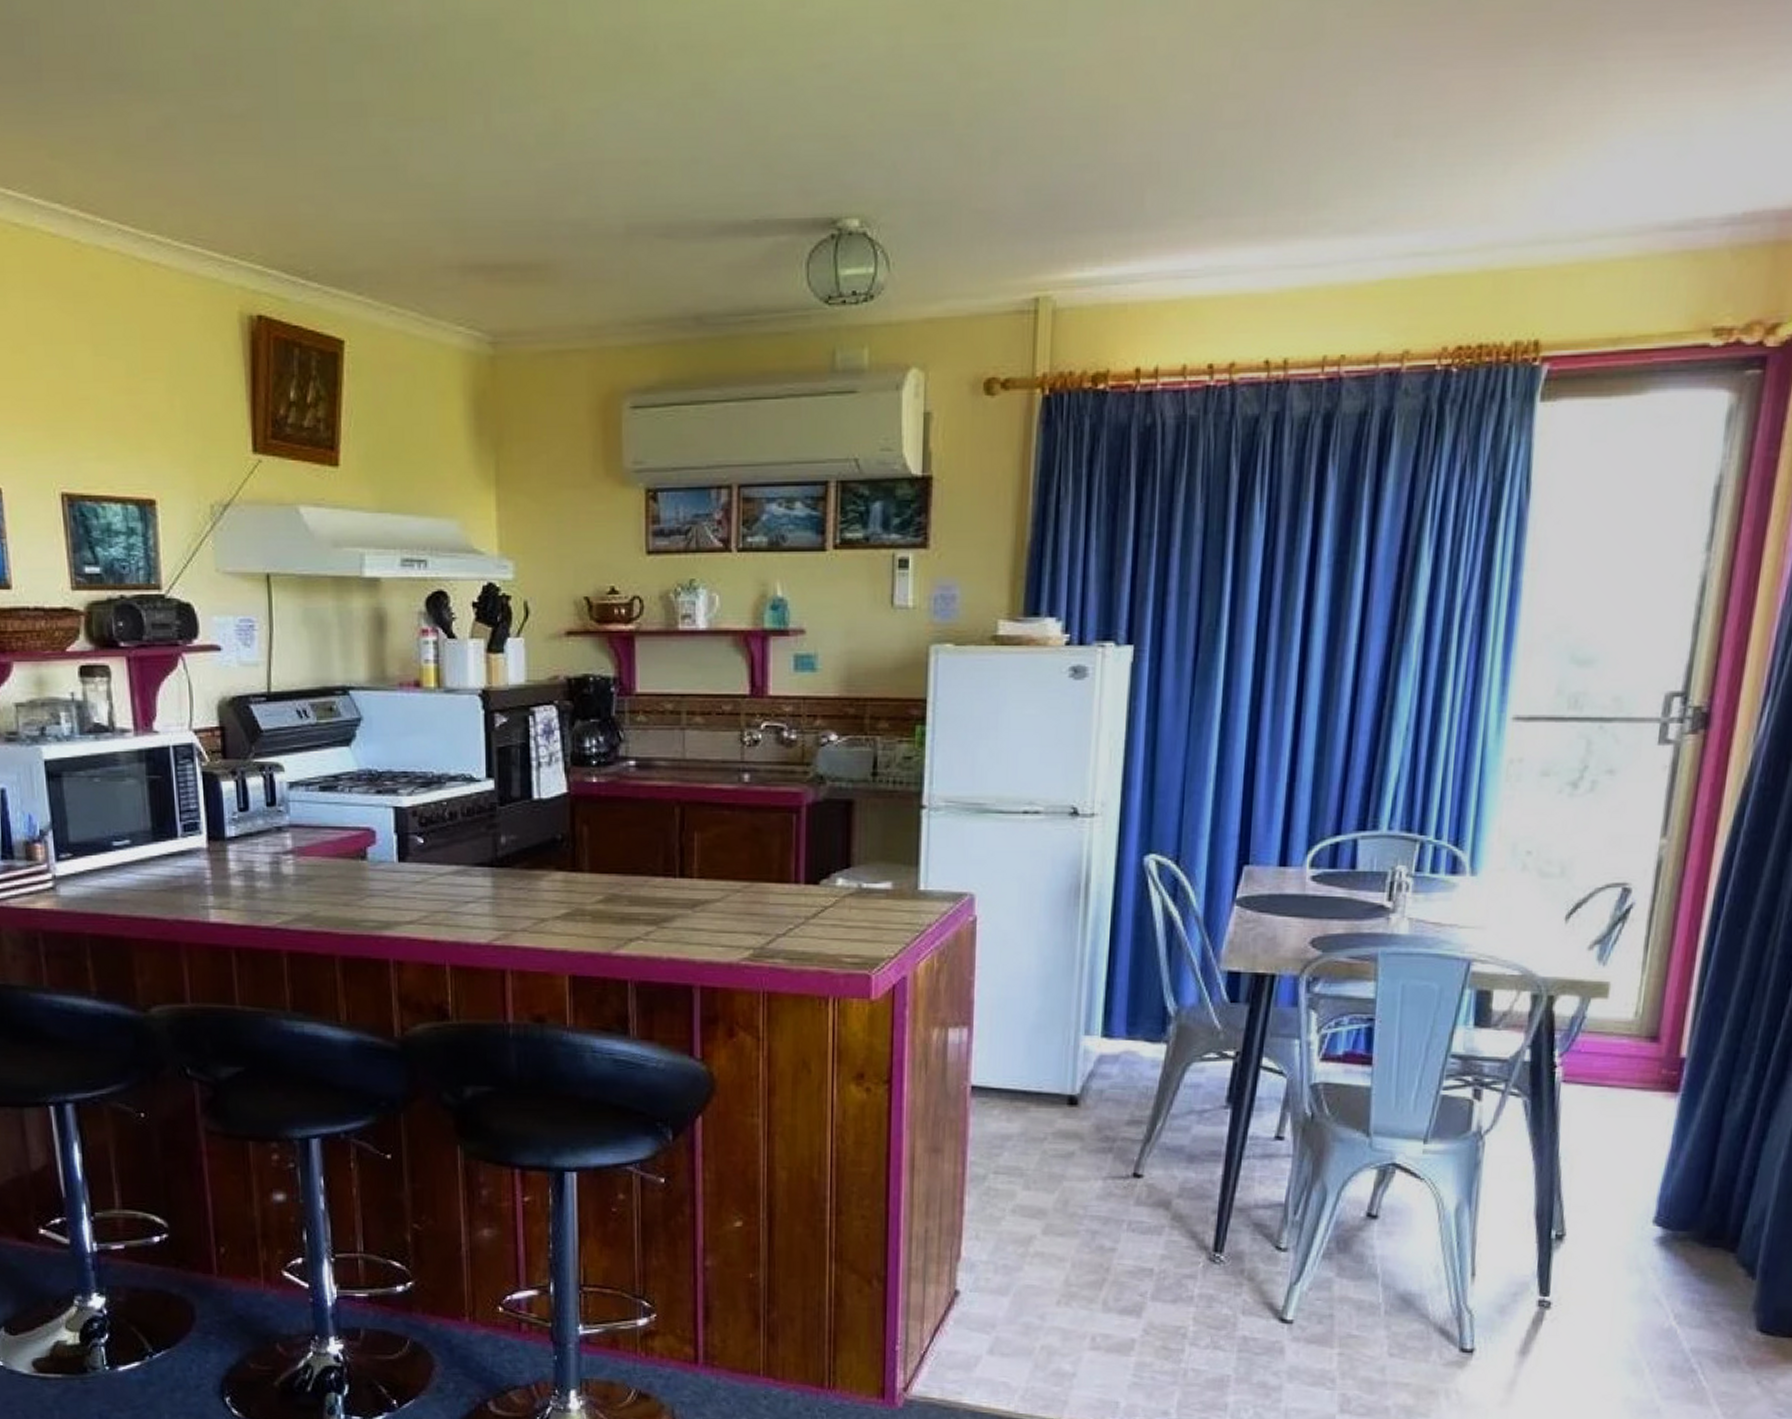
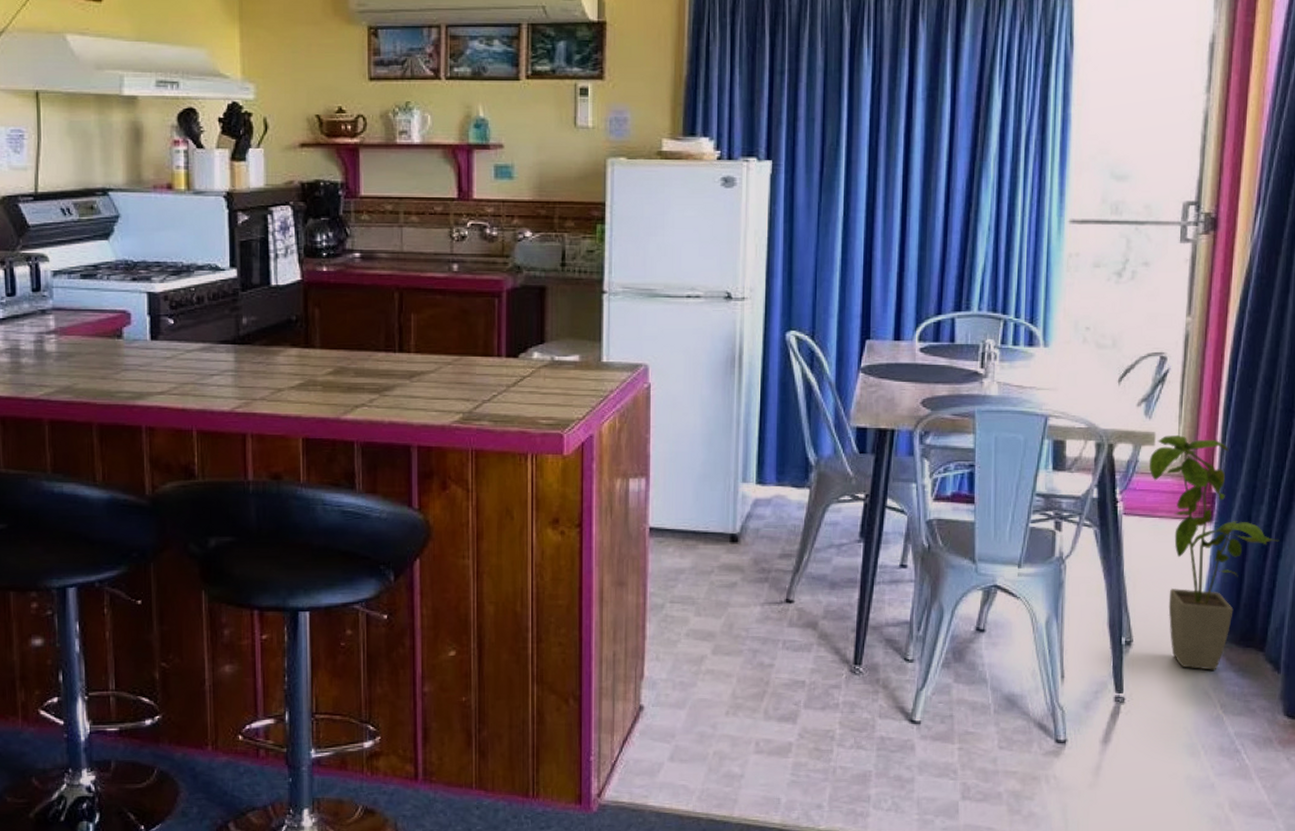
house plant: none [1599,986,1766,1273] -> present [1149,435,1279,670]

